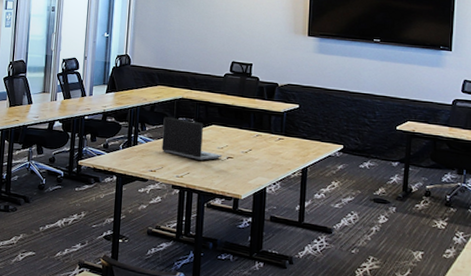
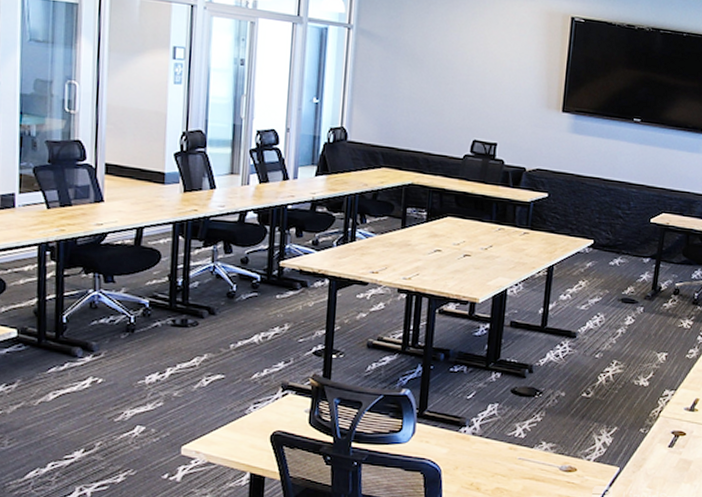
laptop computer: present [162,116,222,161] -> none [386,206,458,259]

